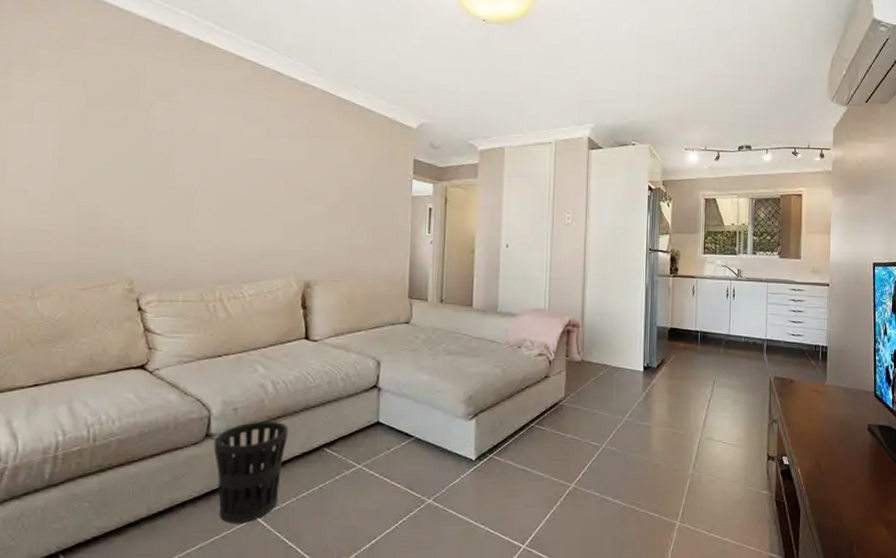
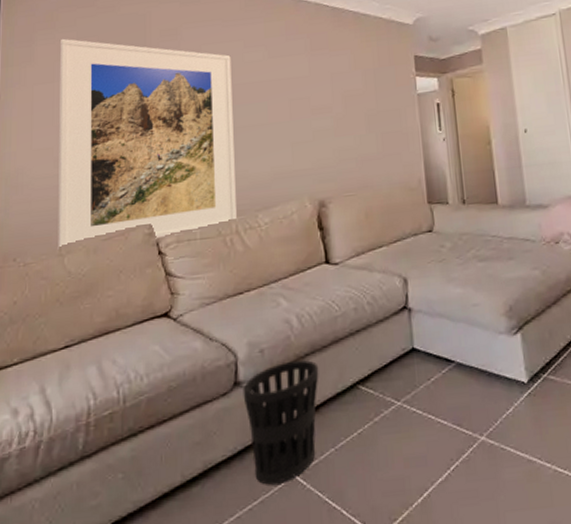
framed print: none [30,77,229,296] -> present [58,38,237,250]

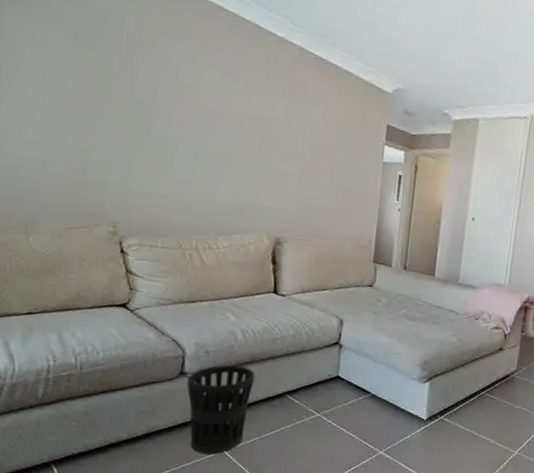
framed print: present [58,38,237,250] -> none [23,17,208,241]

